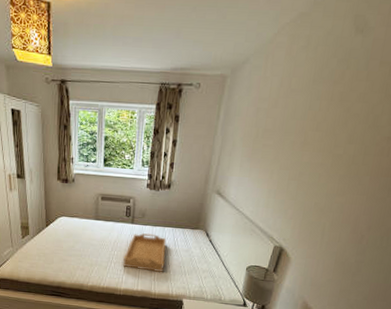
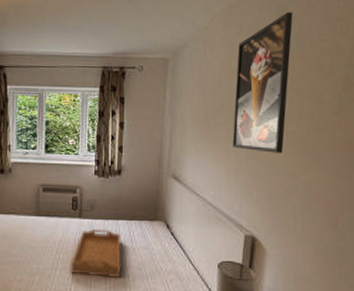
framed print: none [277,22,370,176] -> present [232,11,293,153]

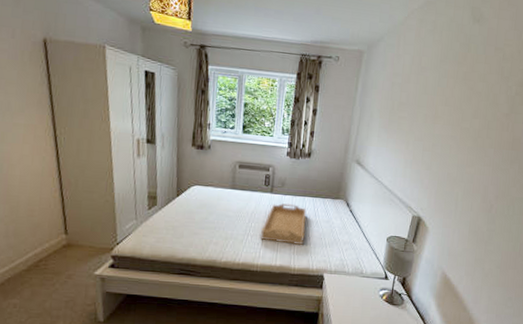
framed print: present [232,11,293,153] -> none [412,13,485,147]

